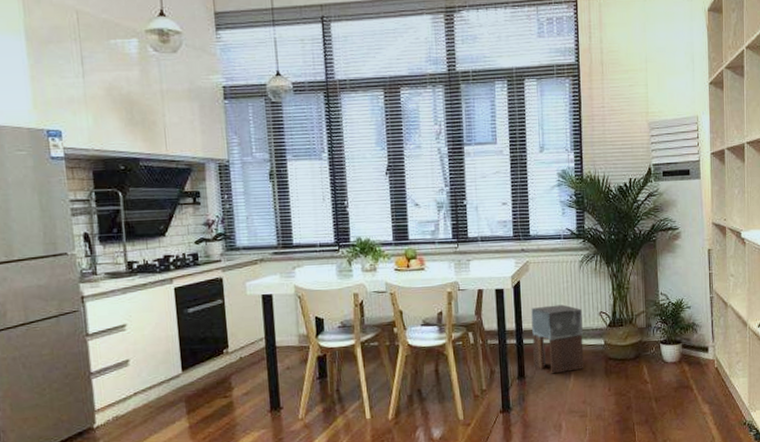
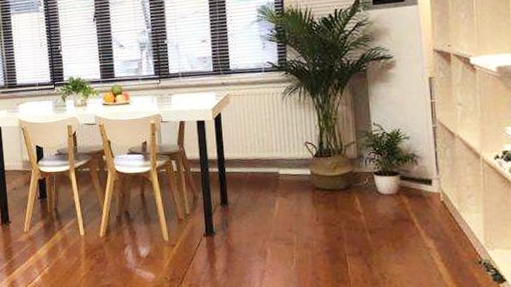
stool: present [531,304,584,374] -> none [233,135,289,202]

